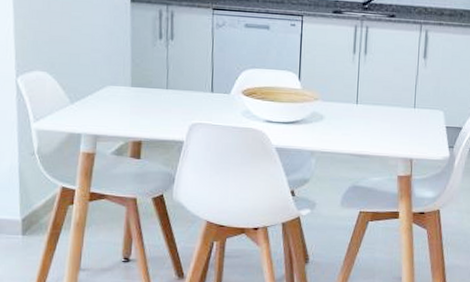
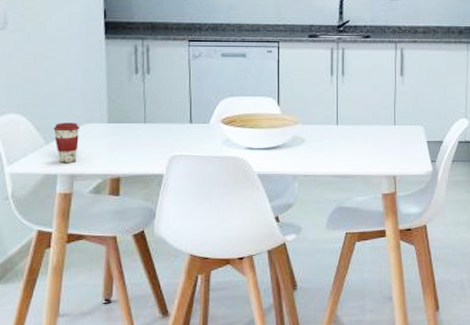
coffee cup: none [78,83,103,123] -> present [53,123,79,163]

